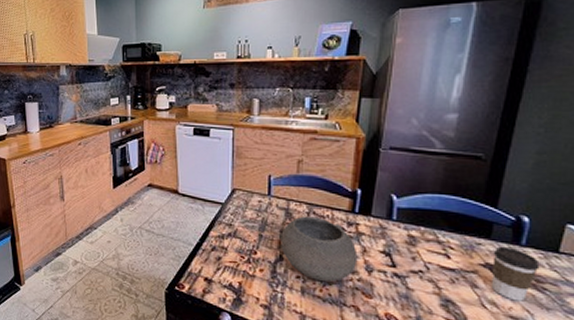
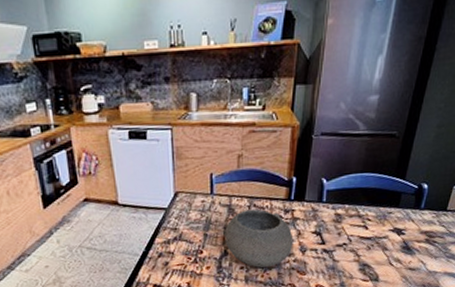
coffee cup: present [492,246,540,302] -> none [398,211,433,256]

